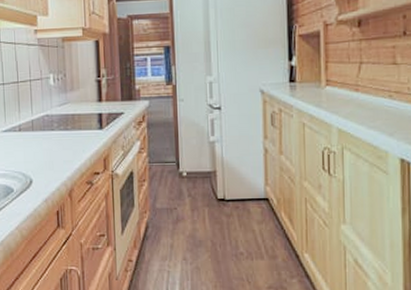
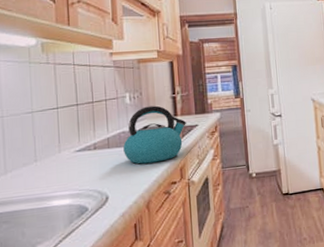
kettle: none [47,89,111,150] -> present [123,105,186,164]

